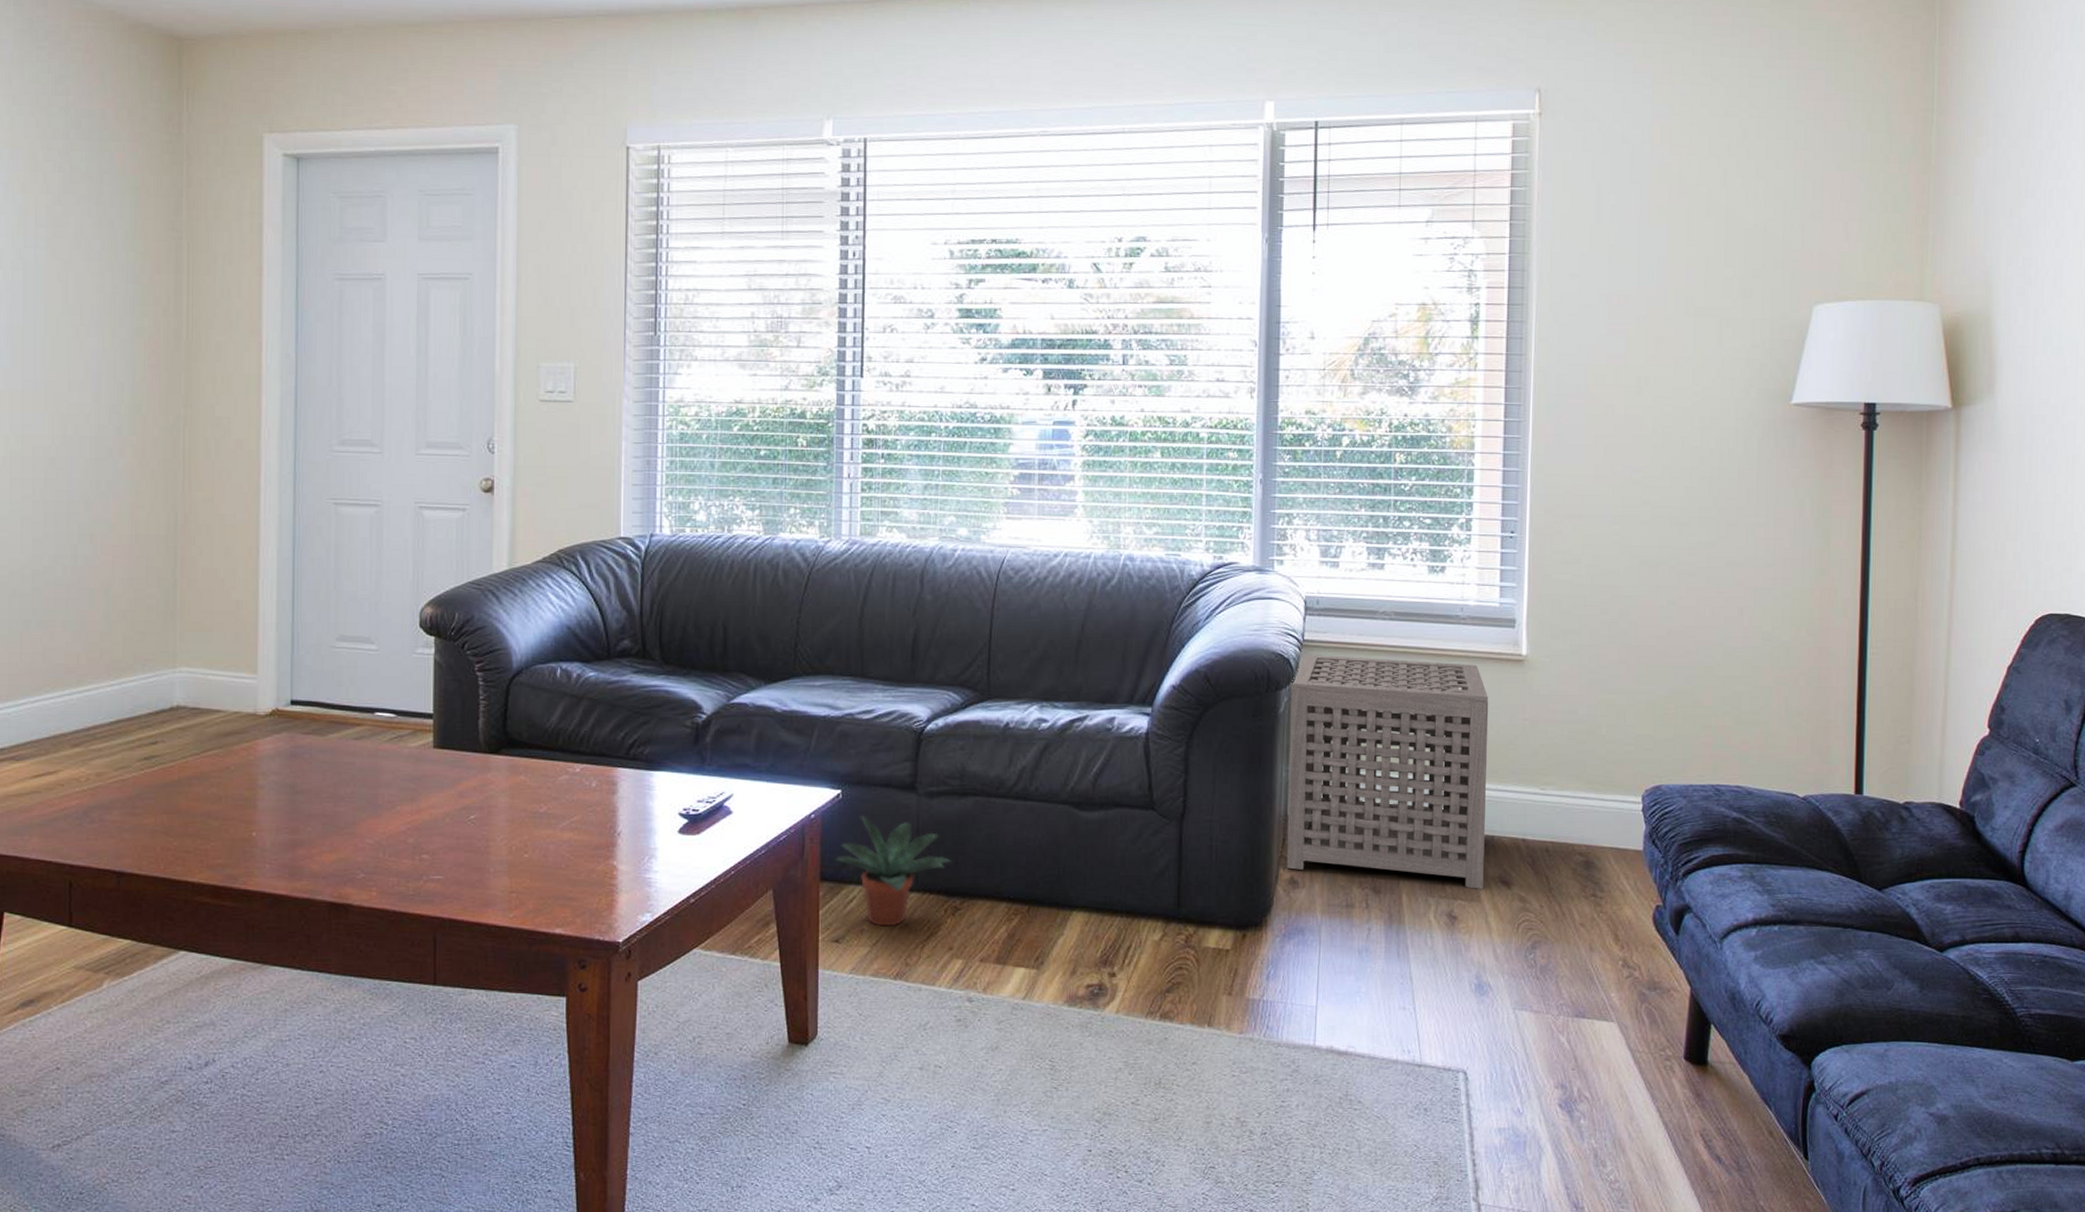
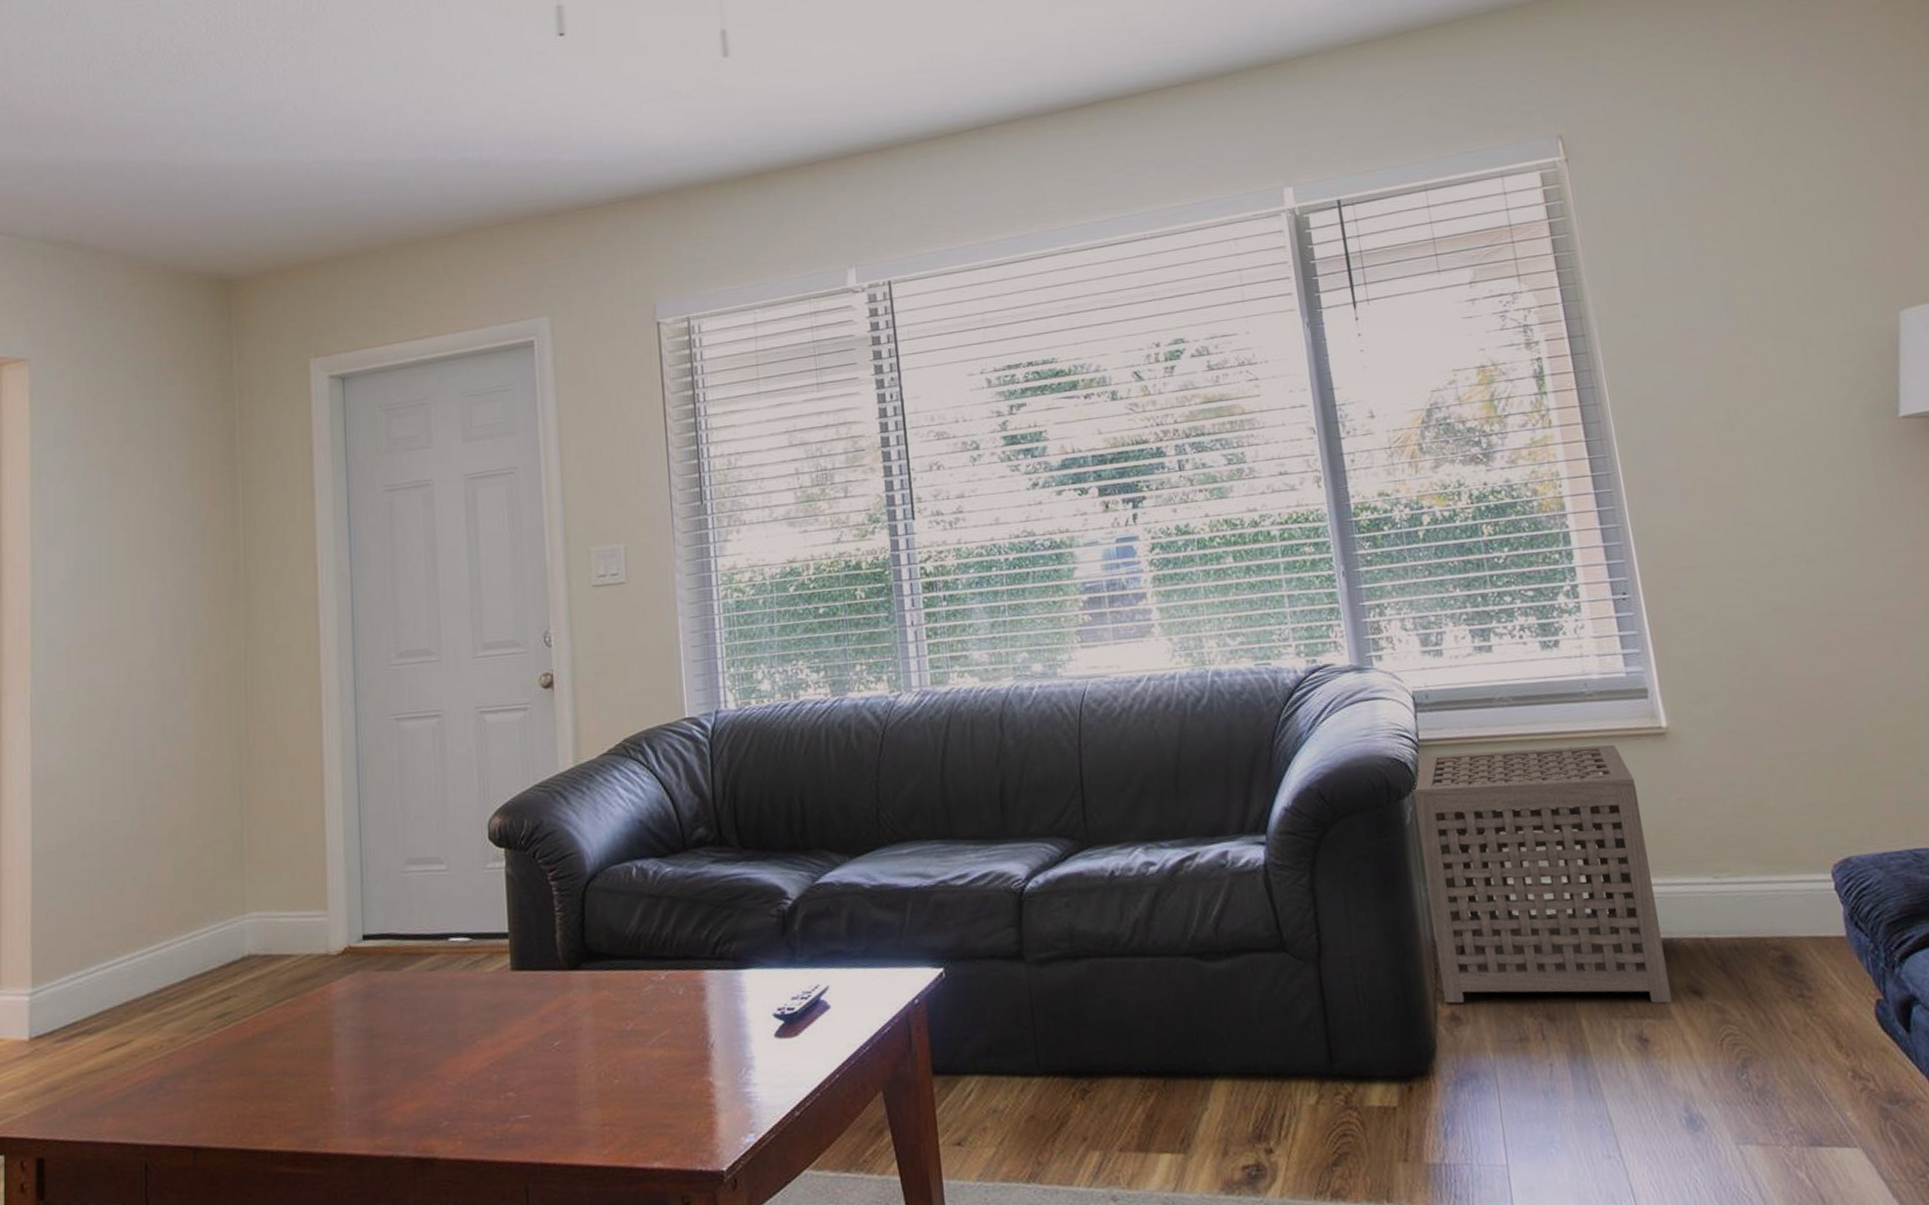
potted plant: present [835,814,952,927] -> none [946,993,1074,1122]

